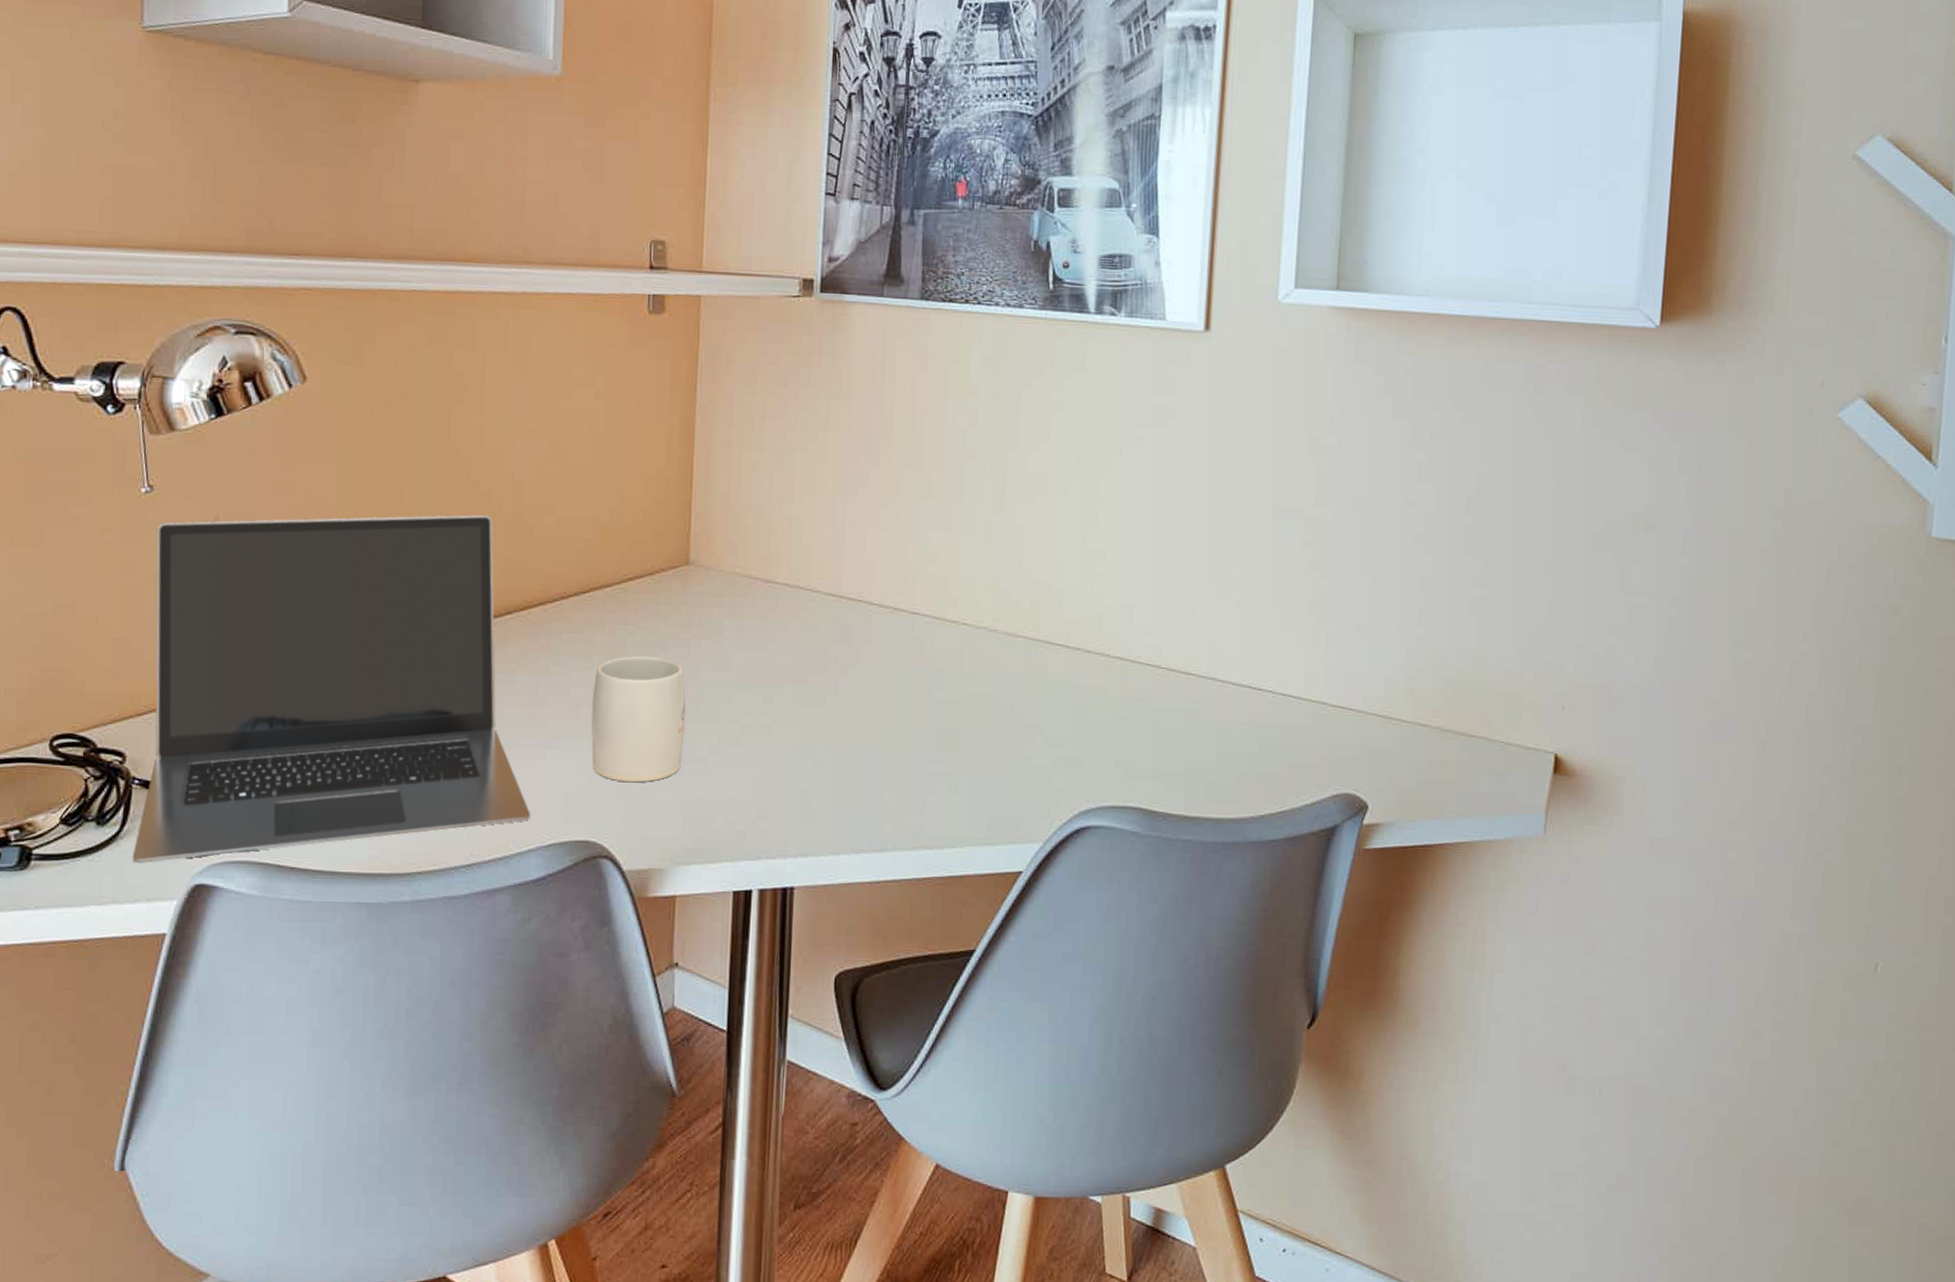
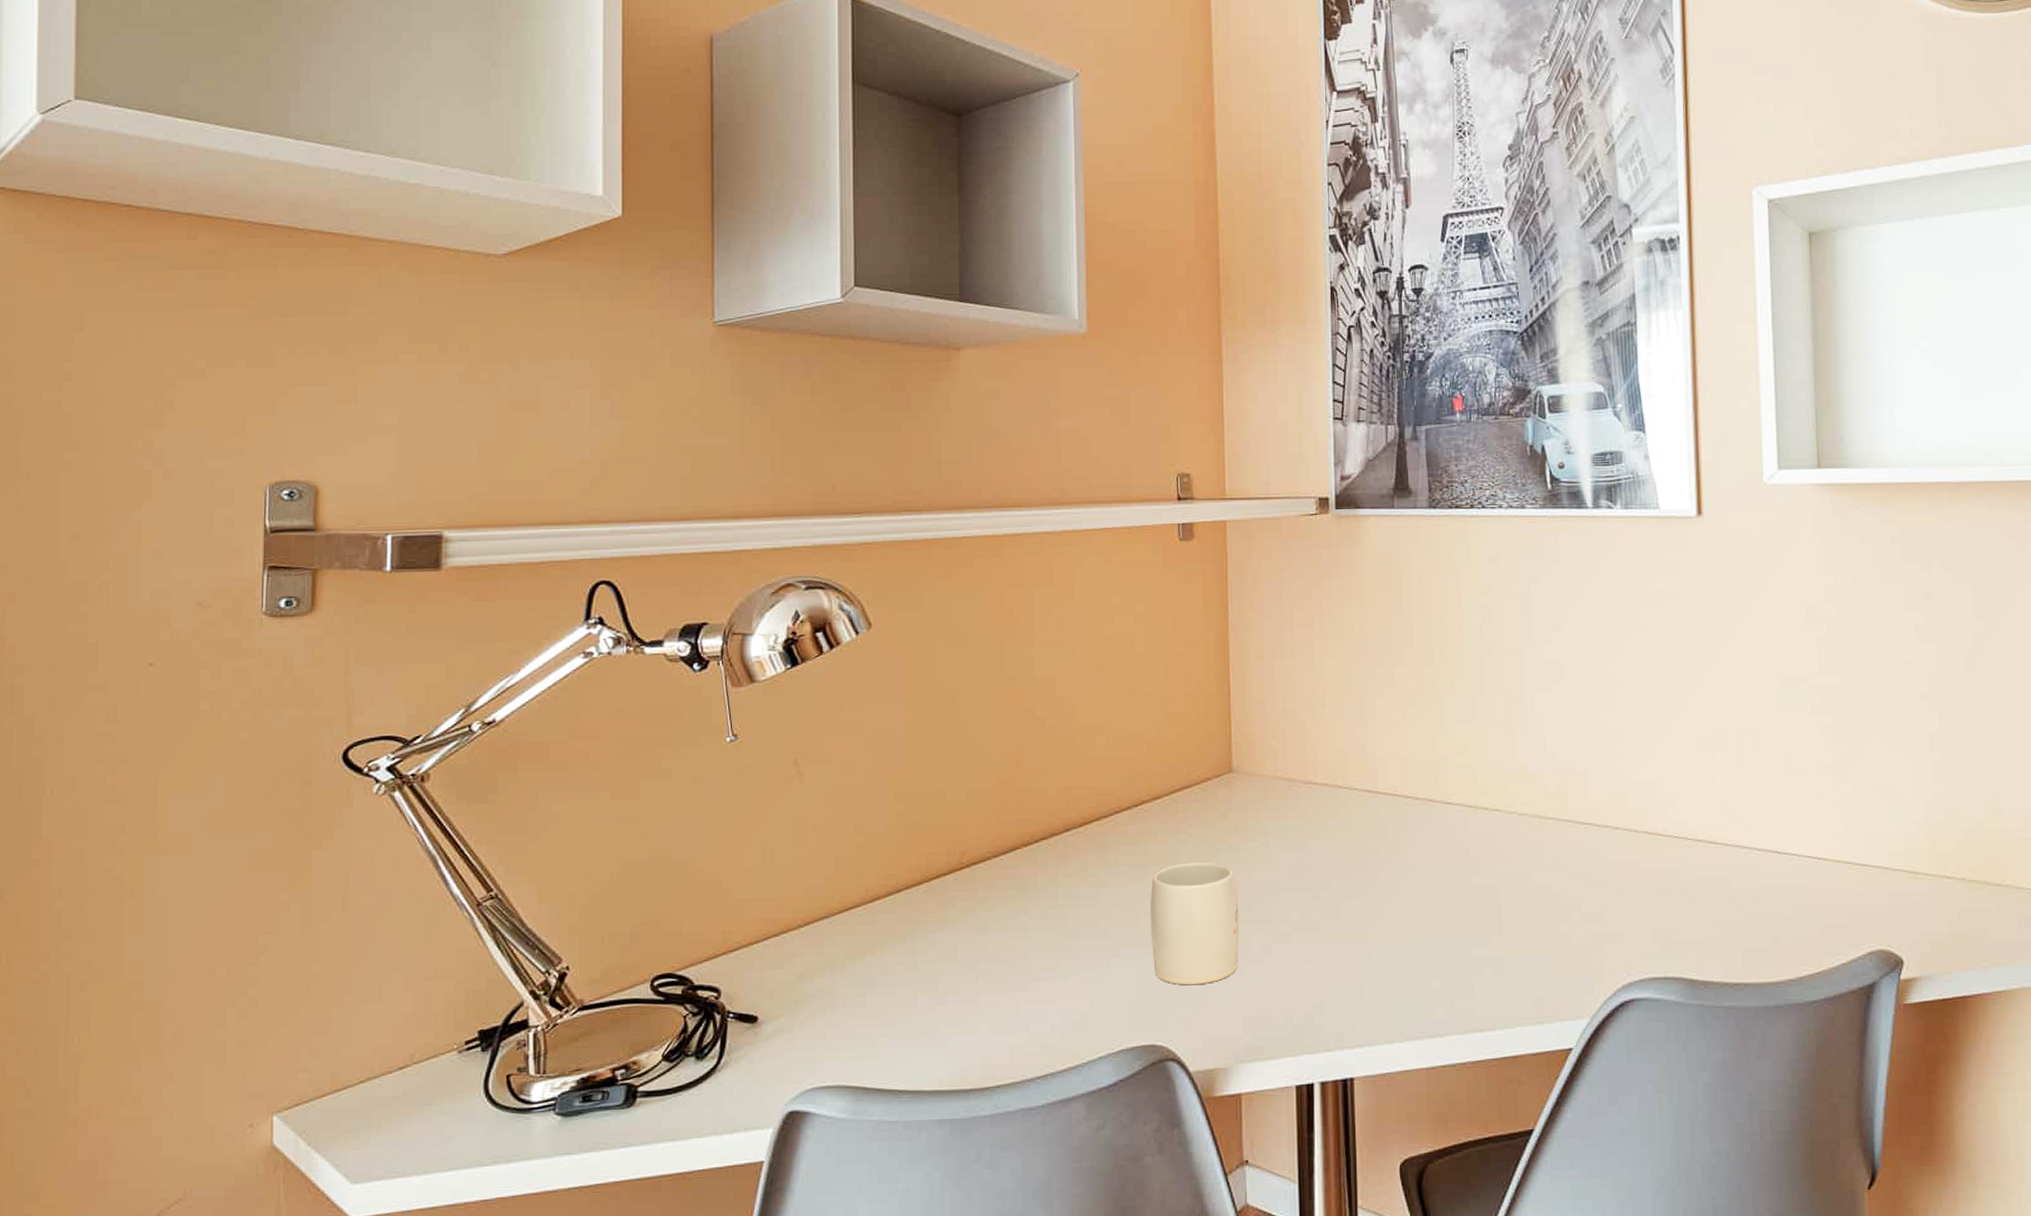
laptop: present [132,515,530,863] -> none [730,739,1098,1094]

